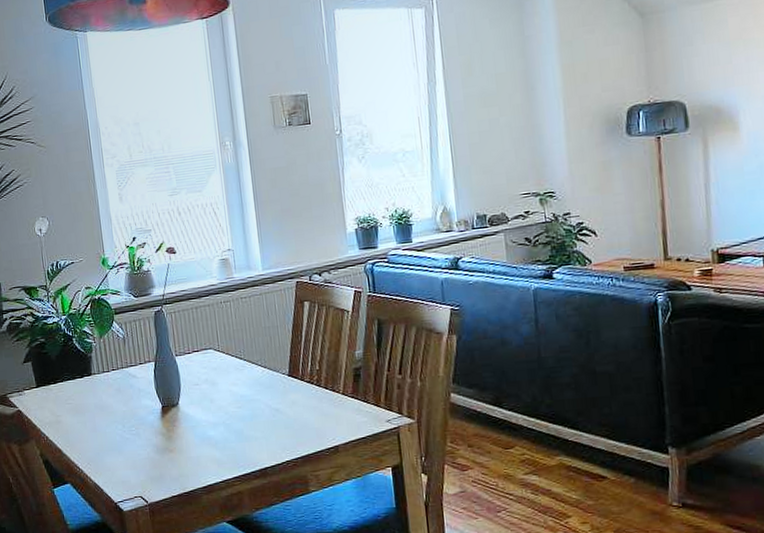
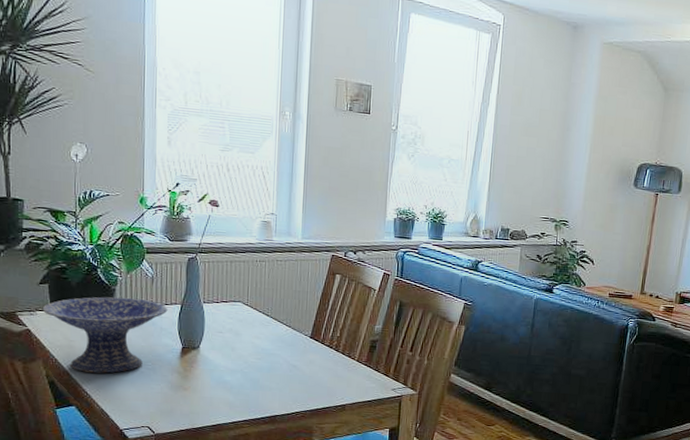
decorative bowl: none [29,362,143,447] -> present [42,297,168,373]

